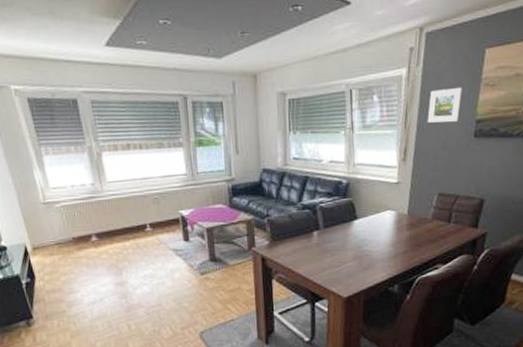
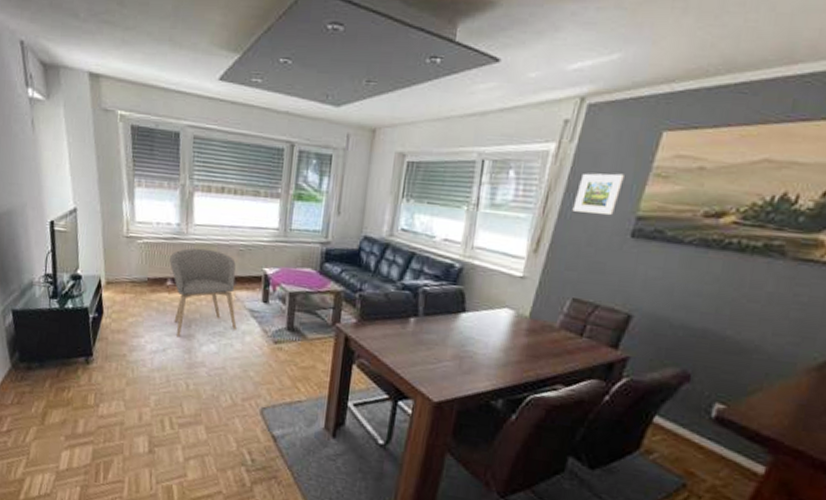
armchair: none [90,202,165,285] -> present [169,248,237,336]

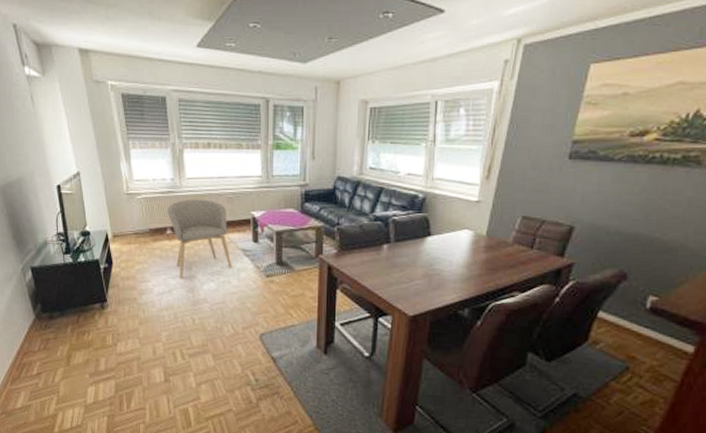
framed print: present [572,173,624,215] -> none [517,104,560,140]

